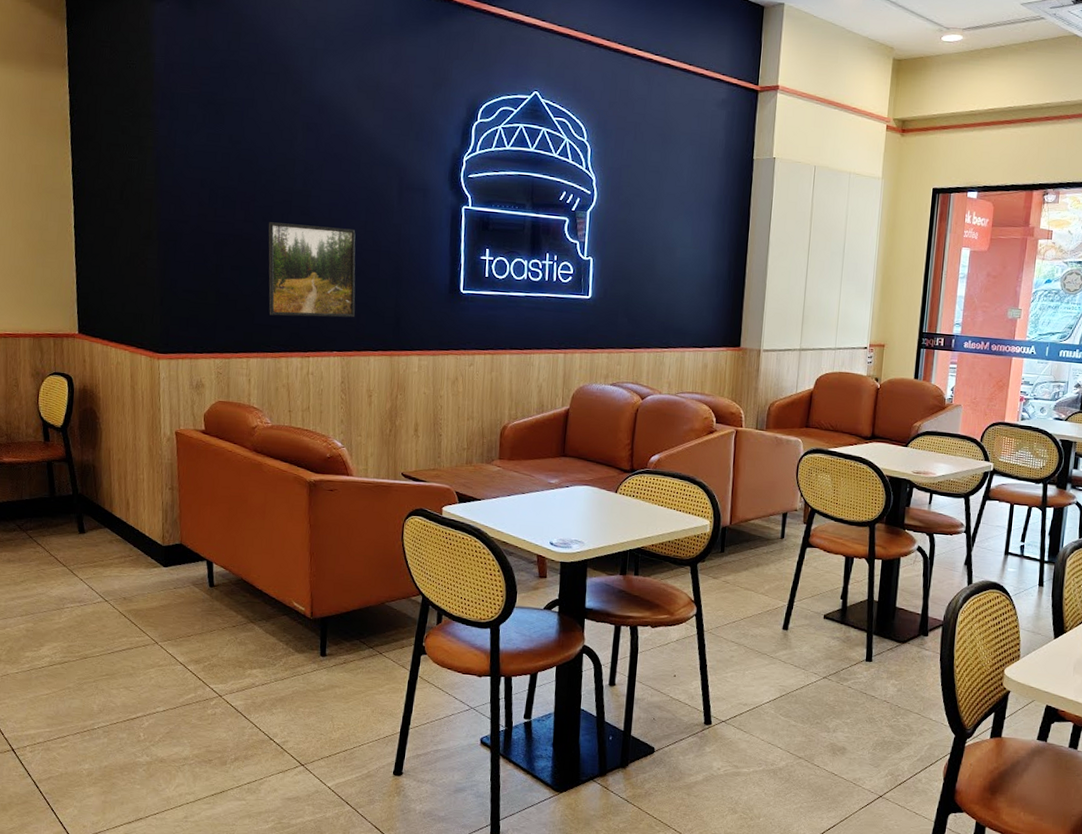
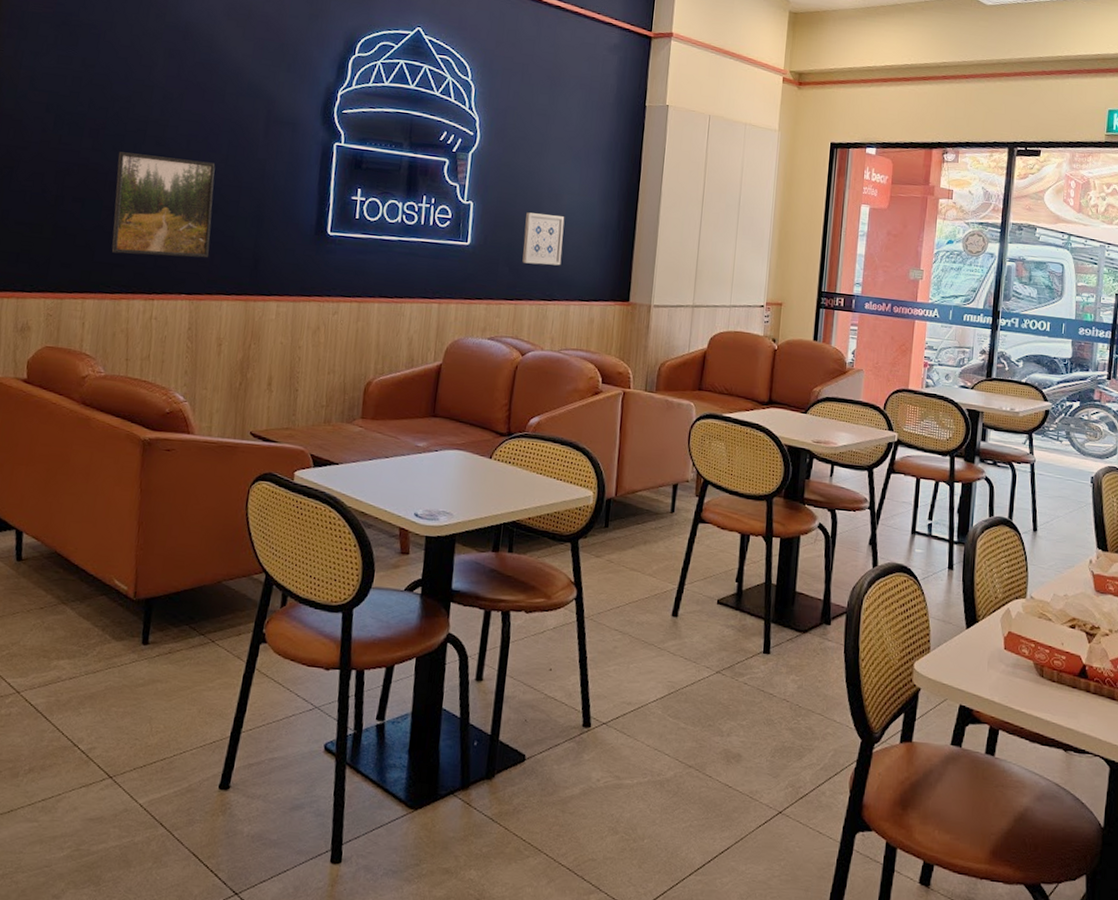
wall art: none [640,266,679,315] -> present [522,212,565,266]

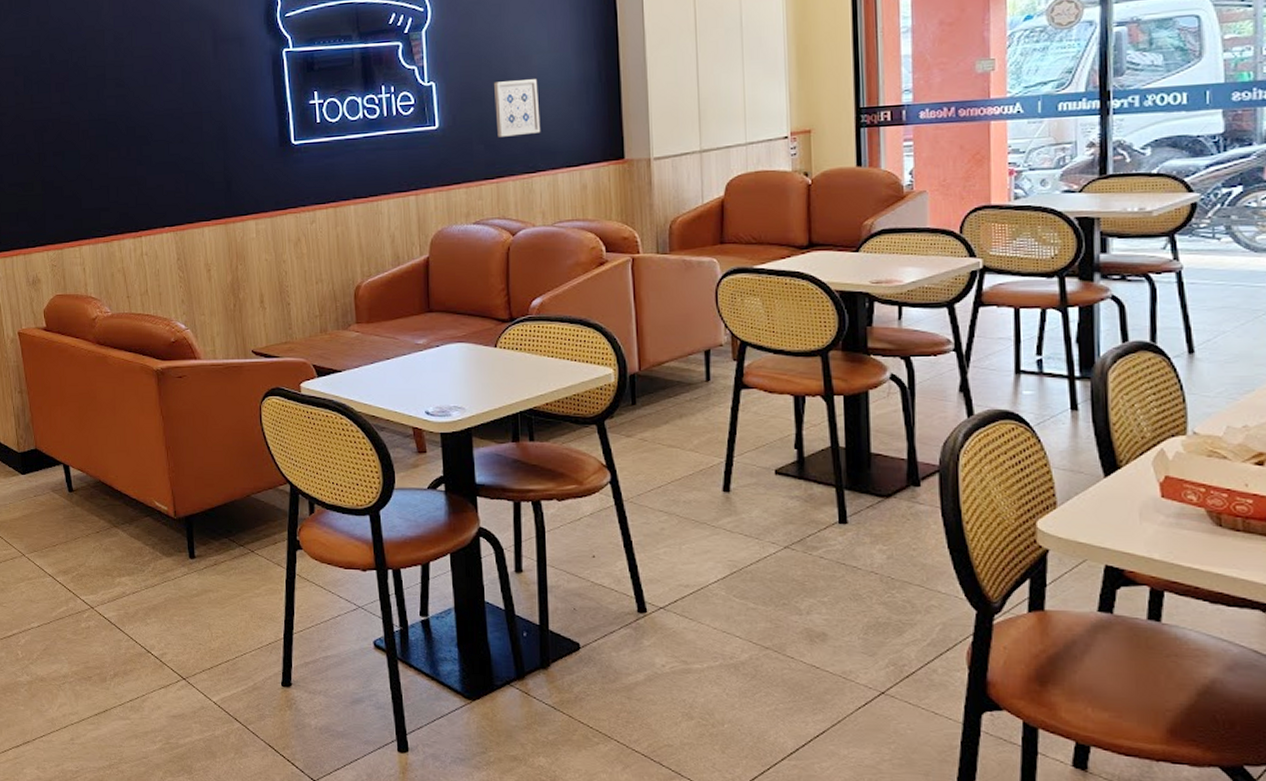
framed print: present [111,152,215,258] -> none [84,93,183,198]

